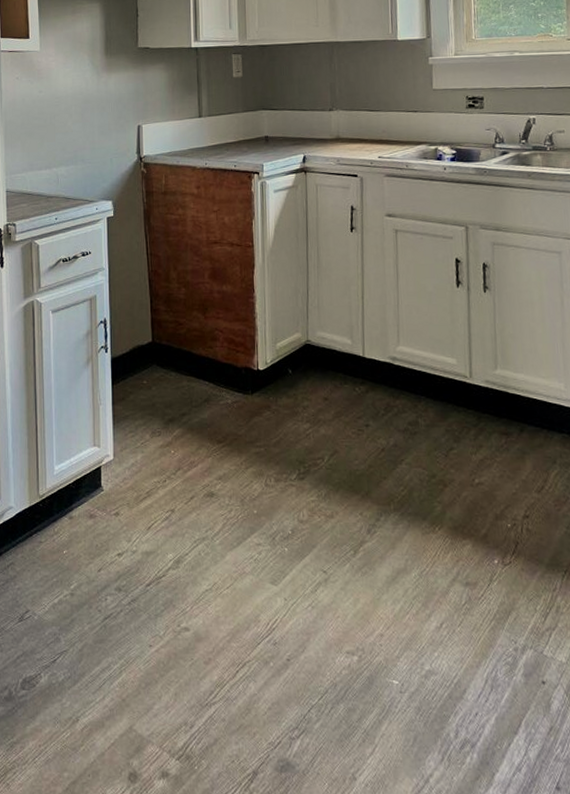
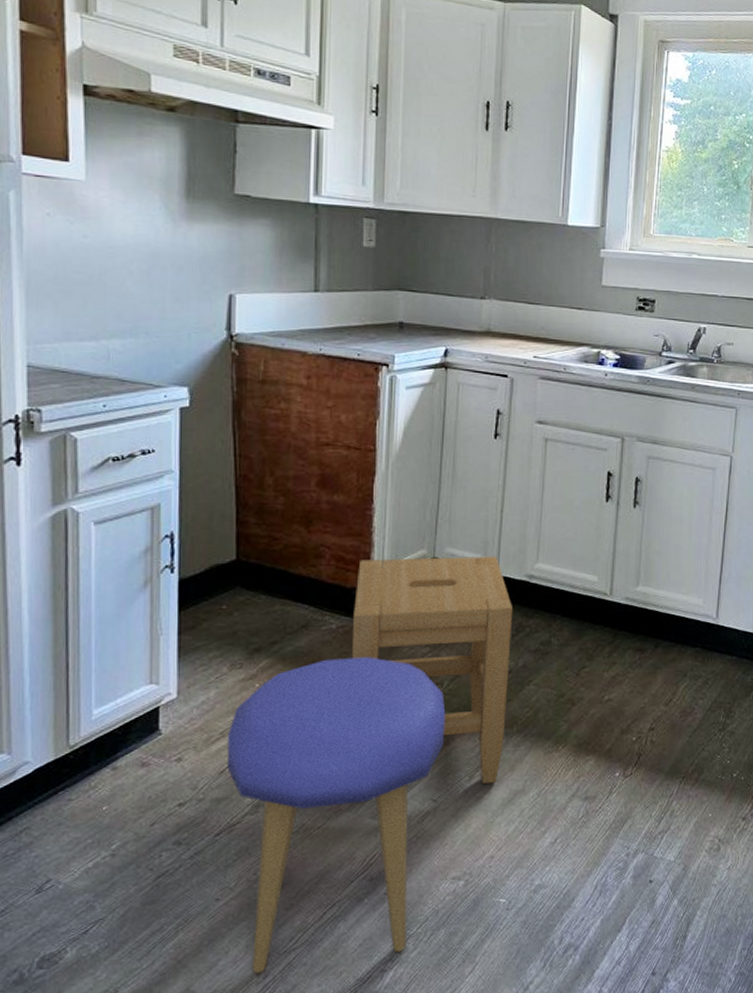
stool: none [152,431,329,722] -> present [227,657,446,974]
stool: none [244,339,383,560] -> present [351,556,514,785]

